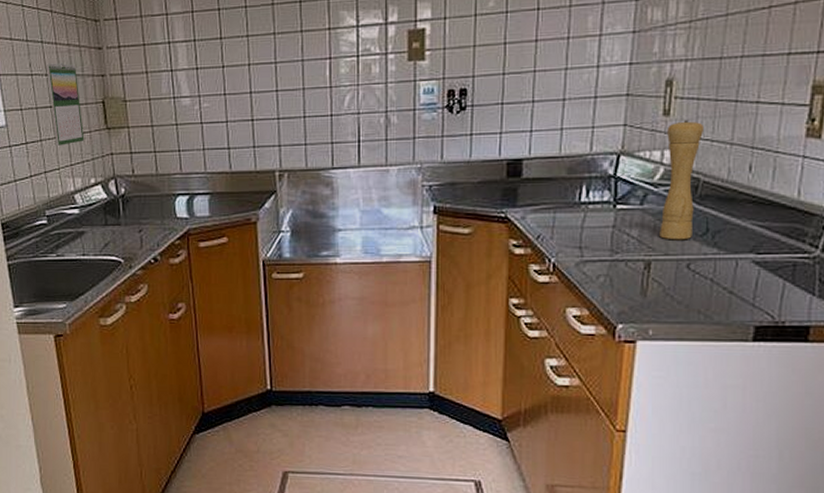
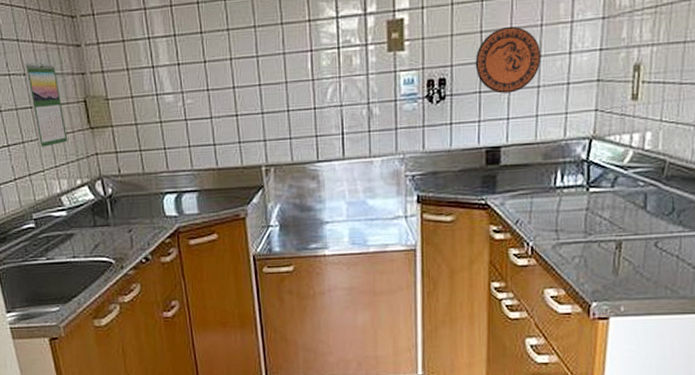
decorative plate: none [498,38,568,106] -> present [475,26,542,94]
pepper mill: present [659,119,705,240] -> none [629,103,670,220]

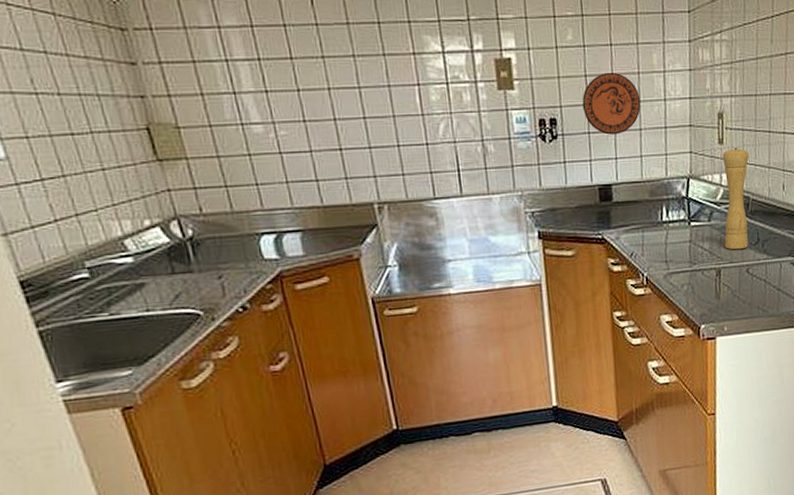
calendar: present [24,61,68,147] -> none [58,79,128,182]
pepper mill: none [629,103,670,220] -> present [722,147,750,250]

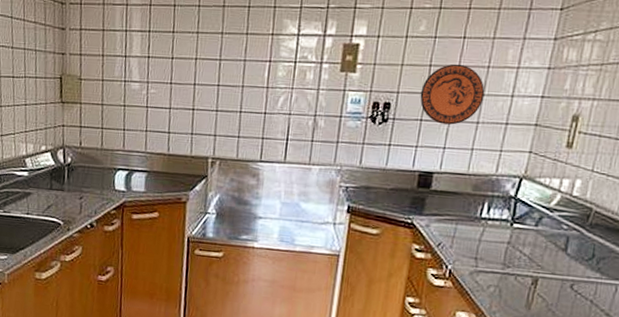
pepper mill: present [722,147,750,250] -> none [549,153,603,263]

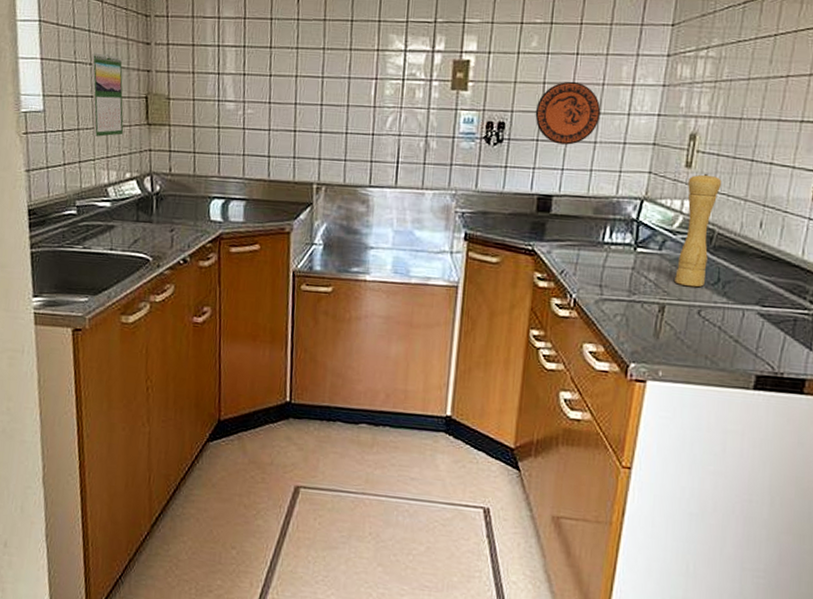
calendar: none [13,37,40,113] -> present [91,53,124,137]
pepper mill: none [549,153,603,263] -> present [675,173,722,288]

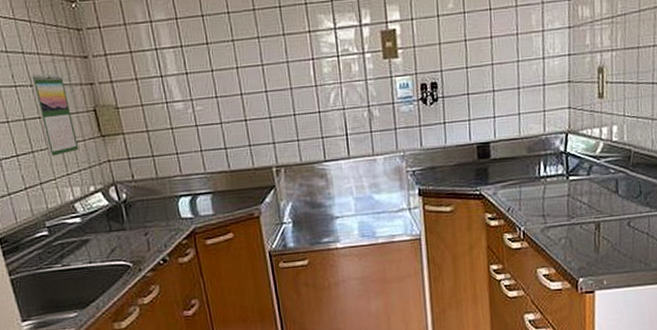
decorative plate: present [535,81,601,145] -> none [462,35,520,95]
pepper mill: present [675,173,722,288] -> none [603,100,631,203]

